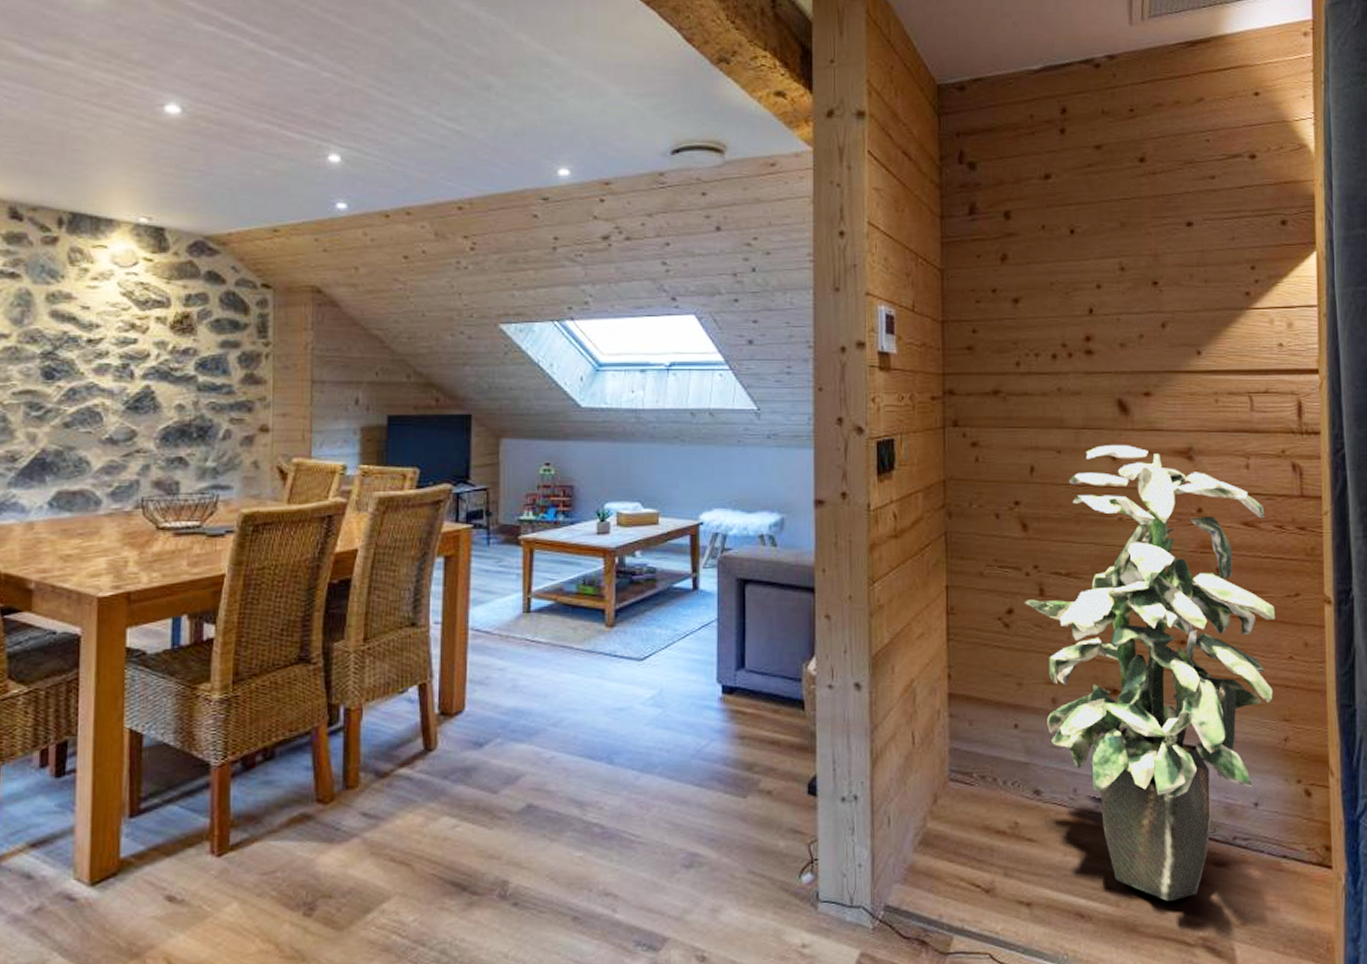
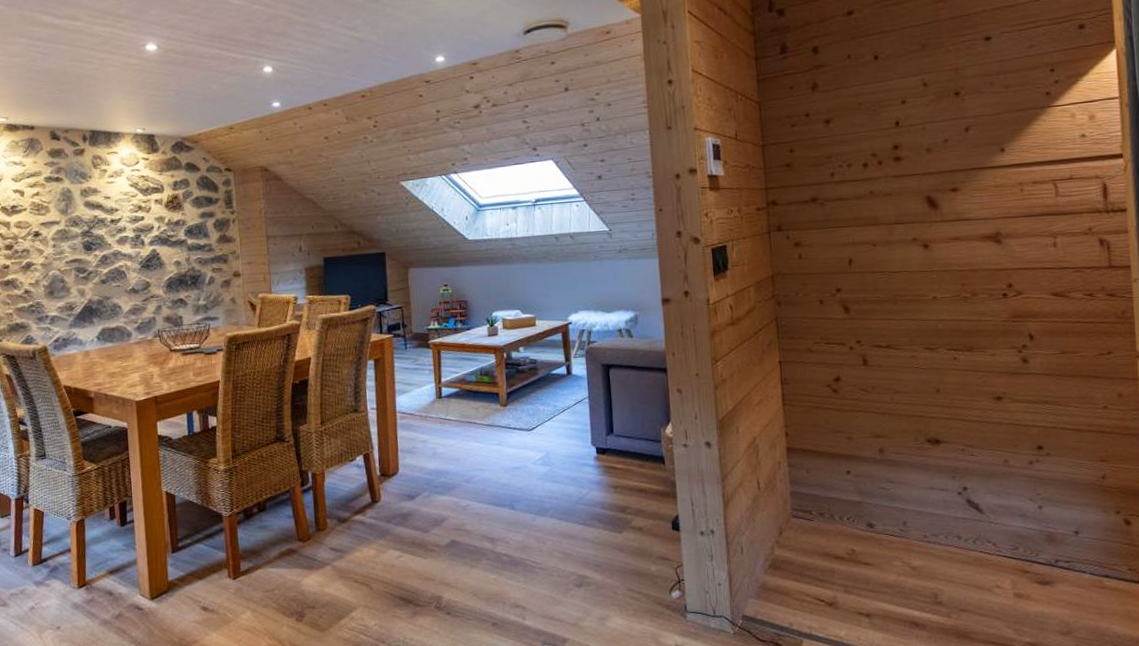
indoor plant: present [1024,445,1275,901] -> none [849,234,1089,613]

